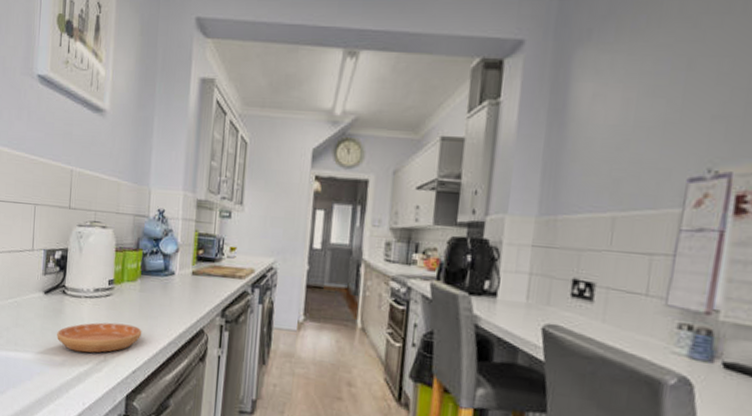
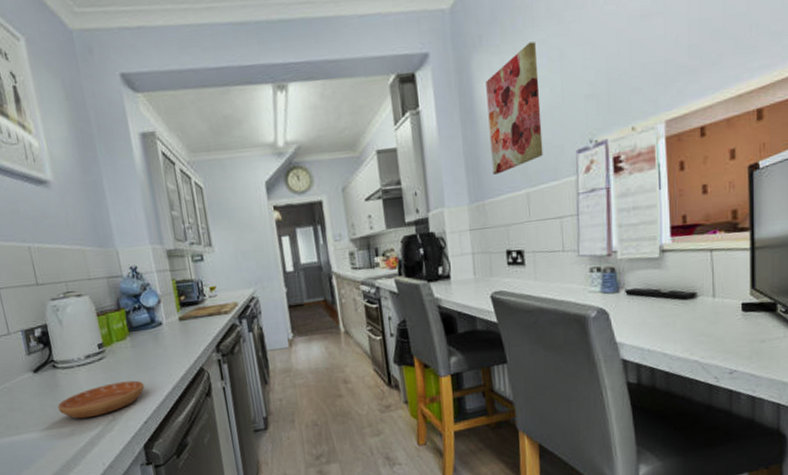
wall art: none [574,44,658,188] -> present [486,41,543,175]

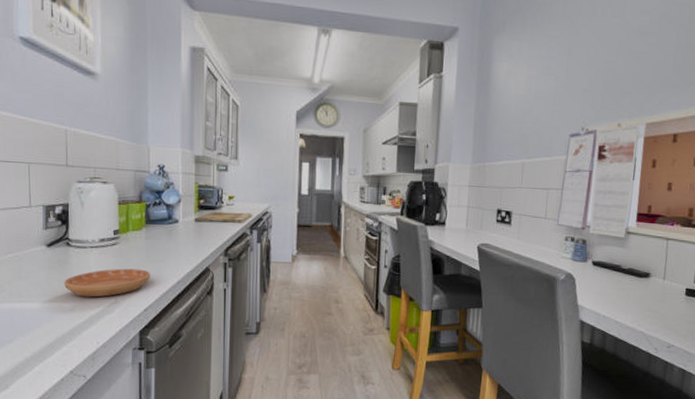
wall art: present [486,41,543,175] -> none [496,36,550,142]

